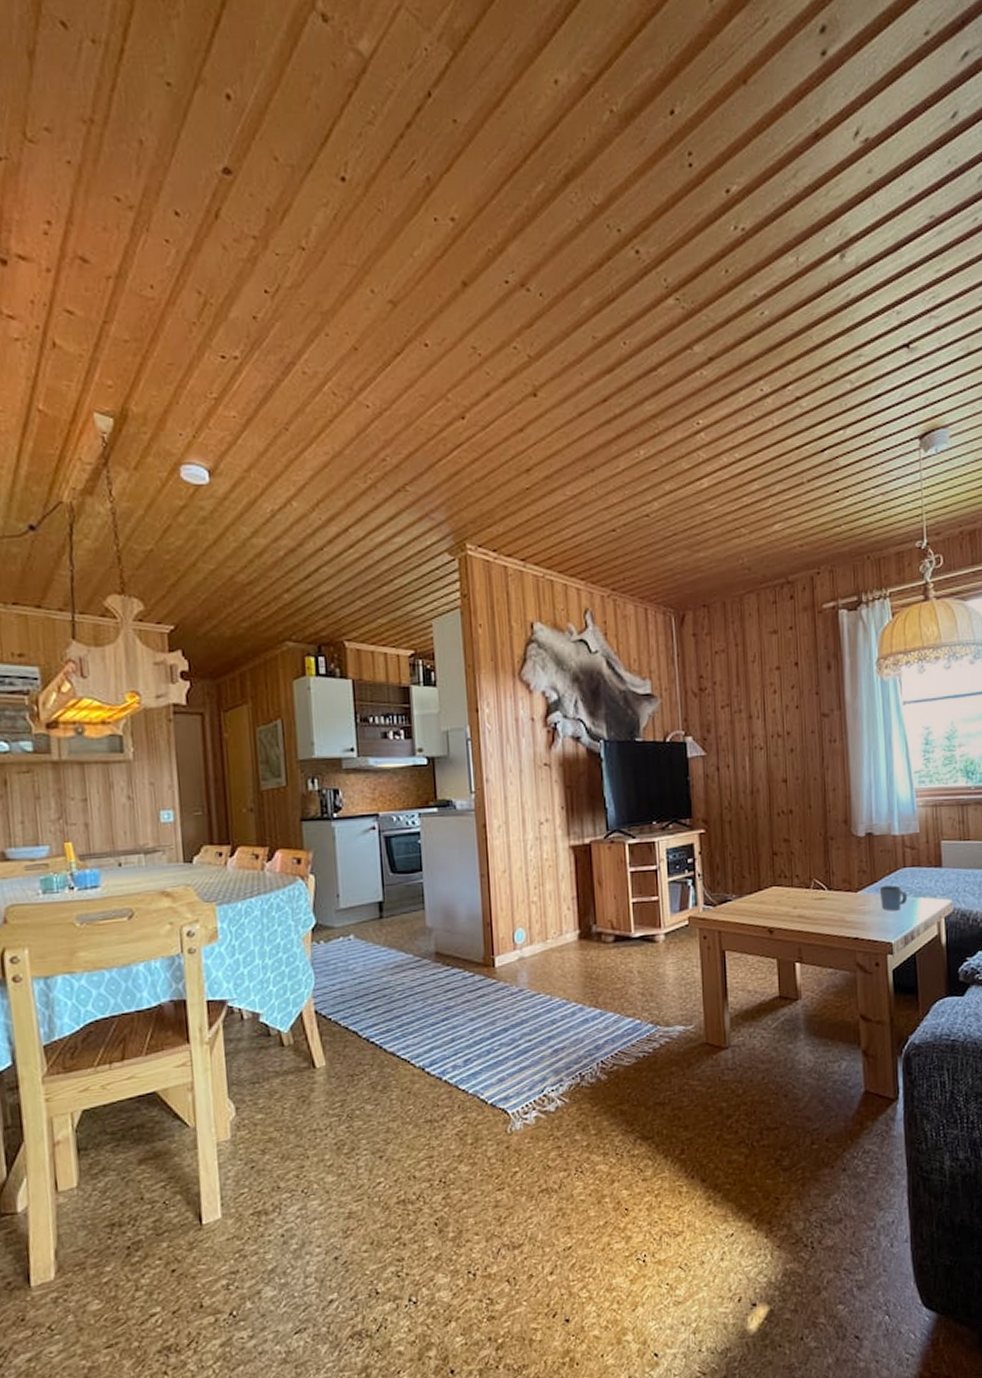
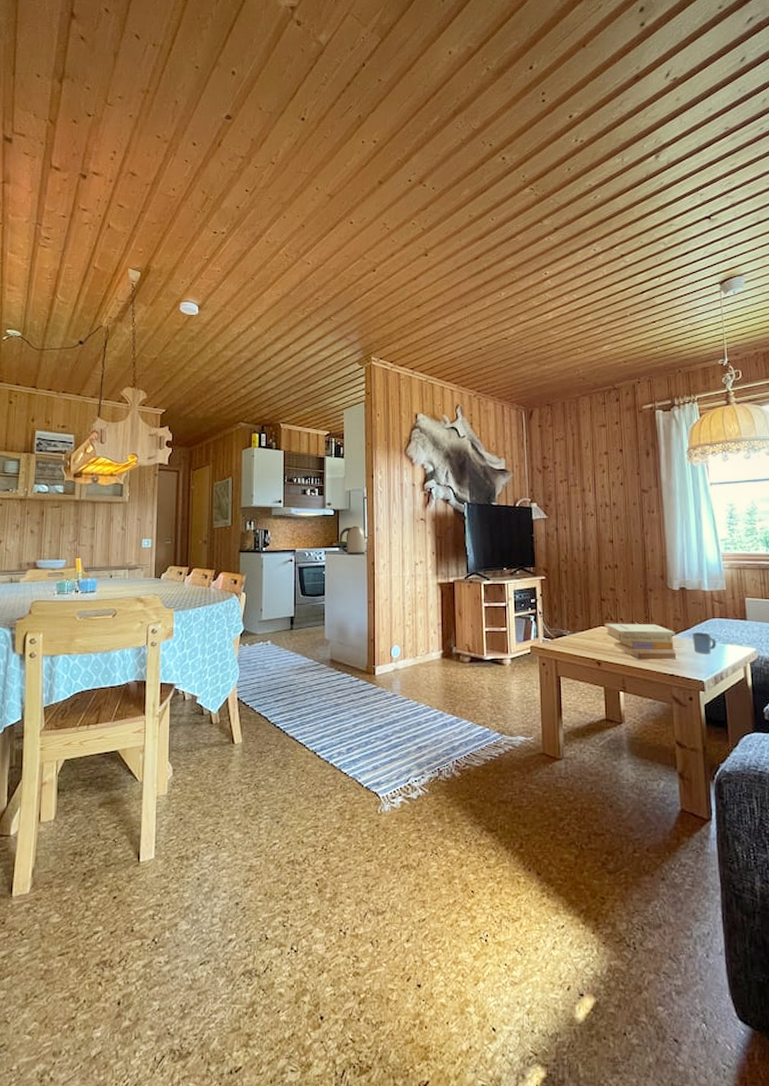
kettle: none [436,777,473,817] -> present [339,525,365,556]
books: none [777,879,862,924] -> present [605,623,677,660]

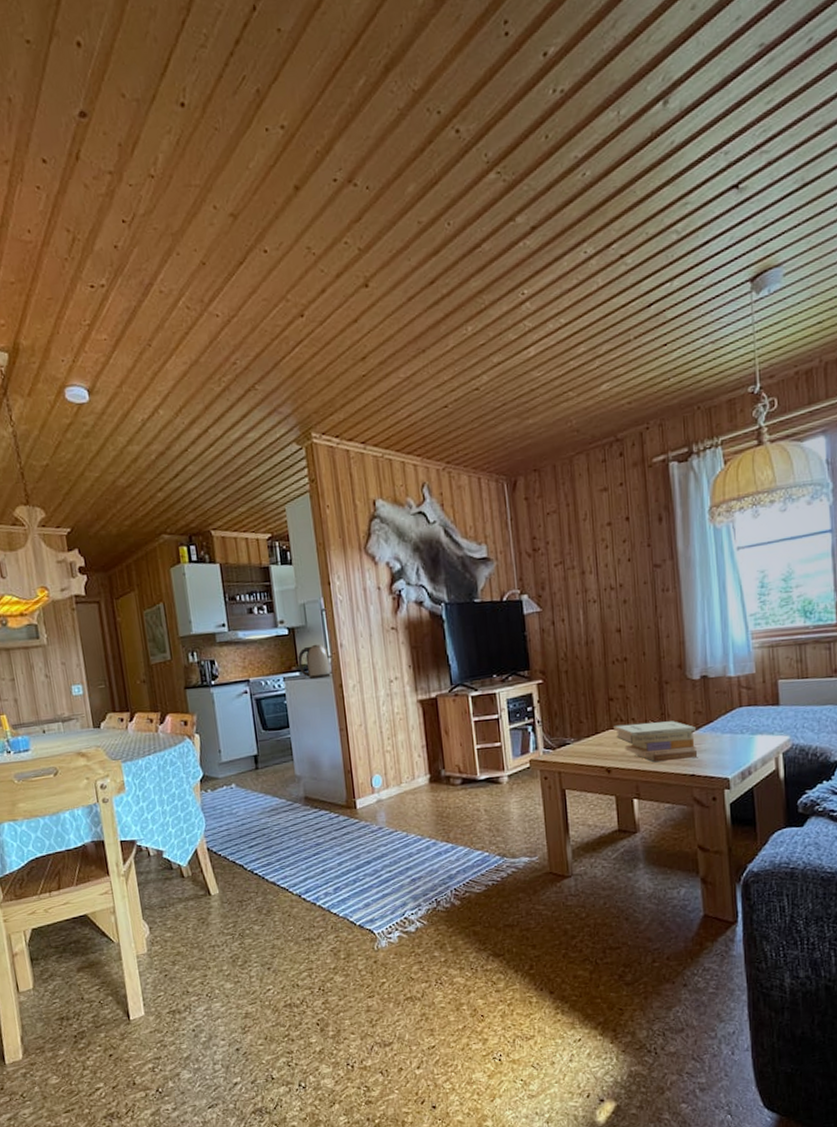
mug: present [692,633,717,654] -> none [715,724,745,749]

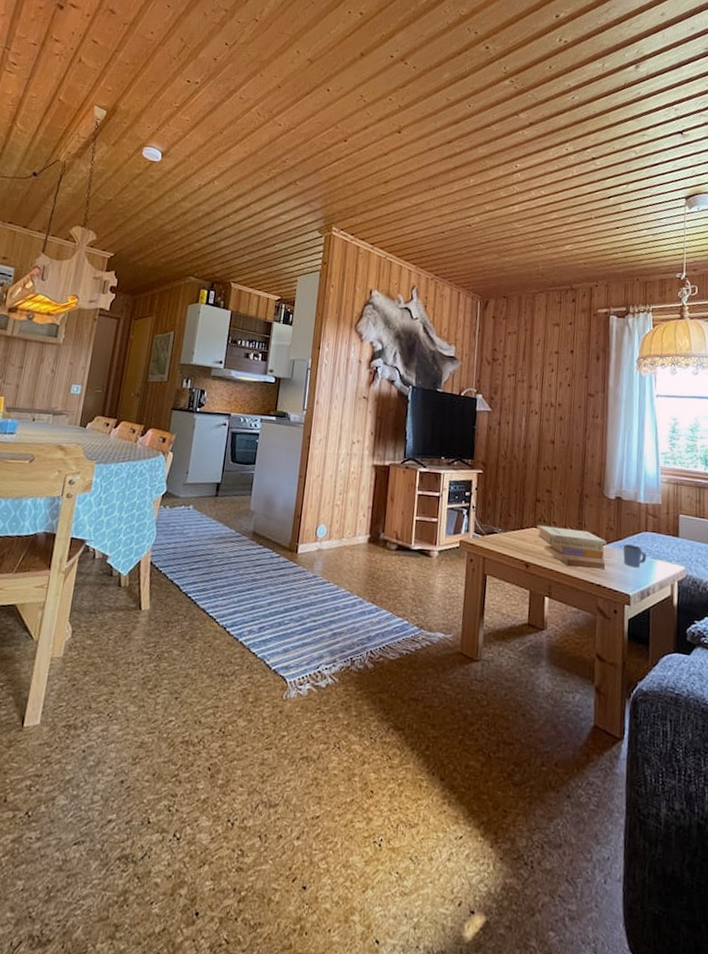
kettle: present [297,644,331,680] -> none [276,396,305,428]
mug: none [715,724,745,749] -> present [623,544,647,568]

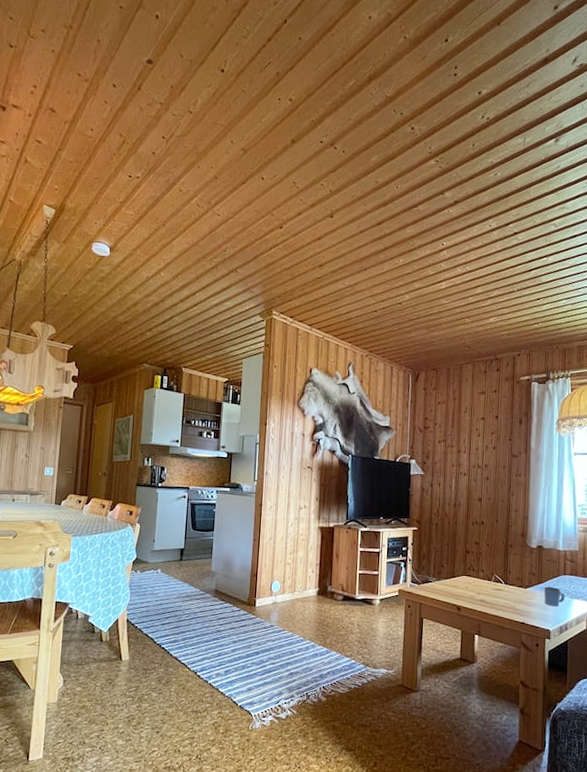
books: present [537,525,608,570] -> none [467,573,530,610]

